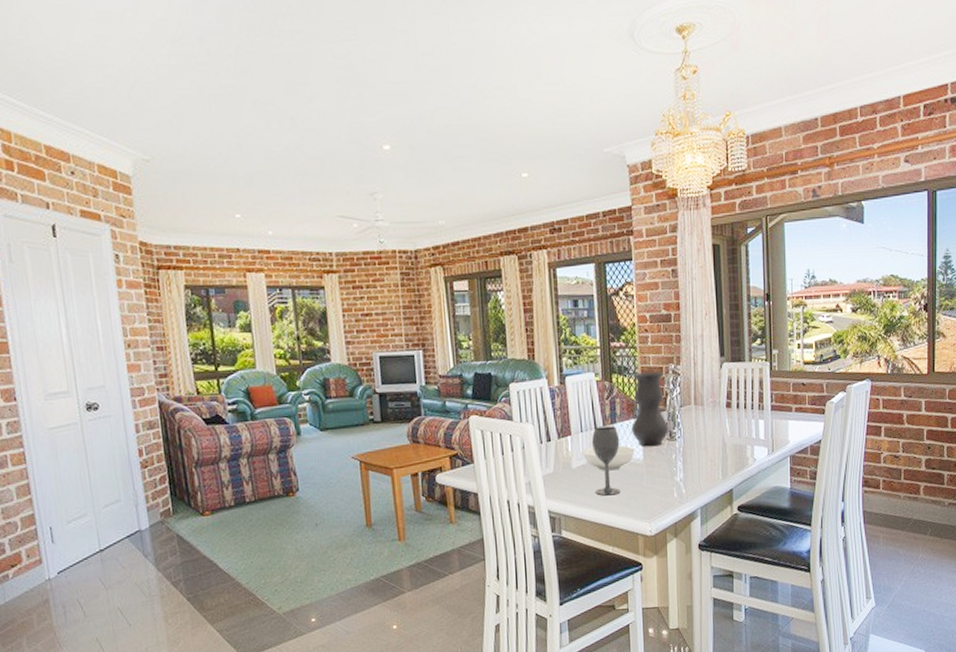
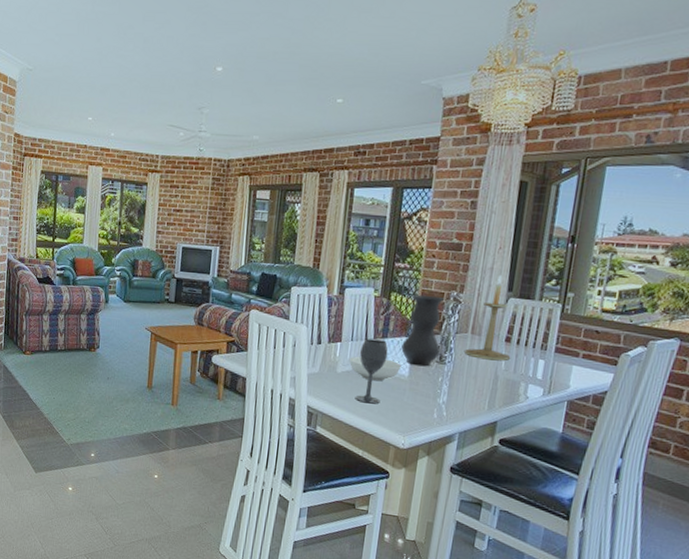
candlestick: none [692,341,733,429] -> present [465,275,510,362]

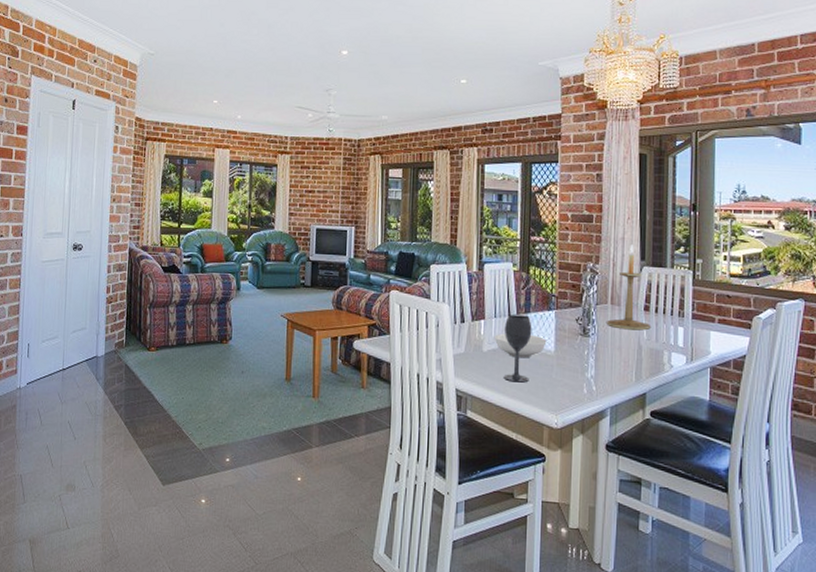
vase: present [401,294,445,367] -> none [545,267,583,341]

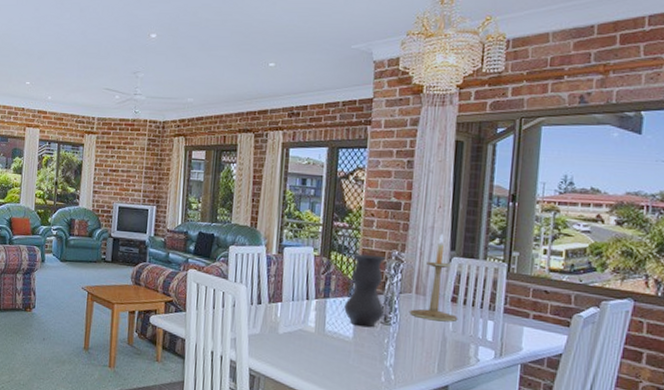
bowl: present [494,333,547,358] -> none [290,316,345,343]
wine glass: present [503,314,532,383] -> none [298,298,331,367]
vase: none [545,267,583,341] -> present [344,253,387,328]

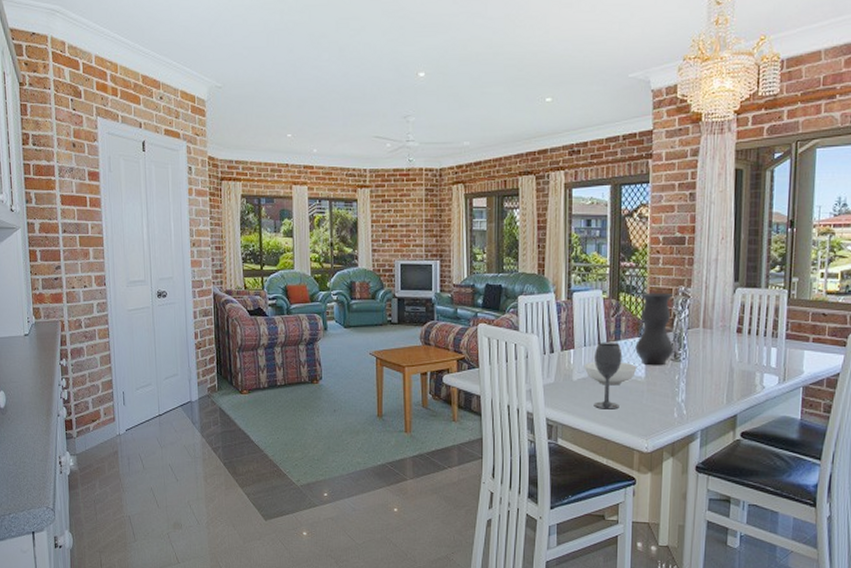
bowl: none [290,316,345,343] -> present [584,361,637,386]
wine glass: none [298,298,331,367] -> present [593,343,623,410]
candlestick: present [410,234,457,322] -> none [698,266,743,353]

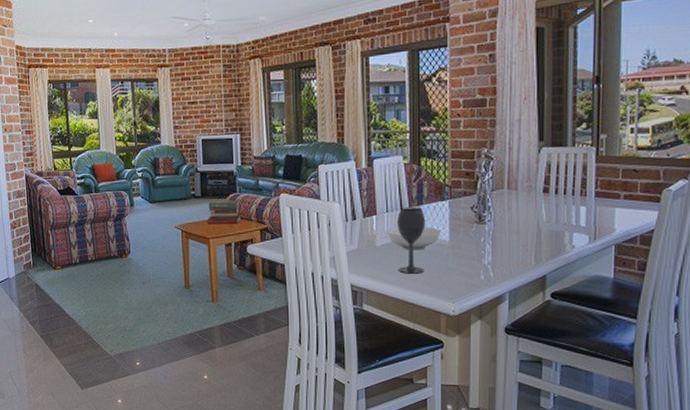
books: none [403,327,437,354] -> present [207,199,241,225]
vase: present [635,292,674,366] -> none [438,155,479,229]

